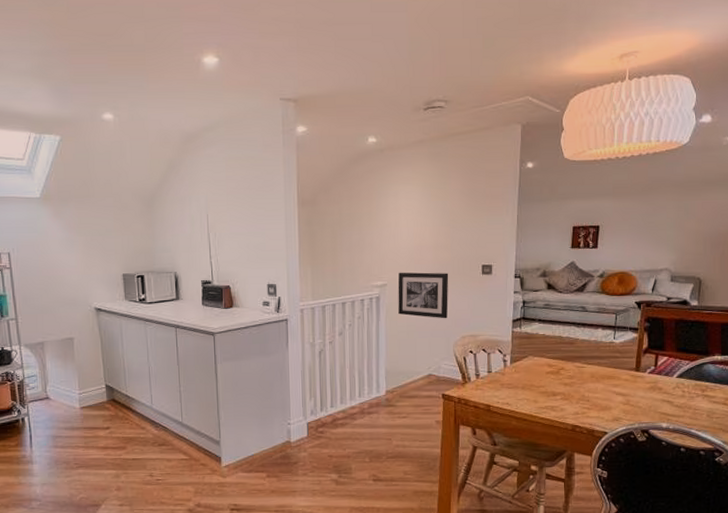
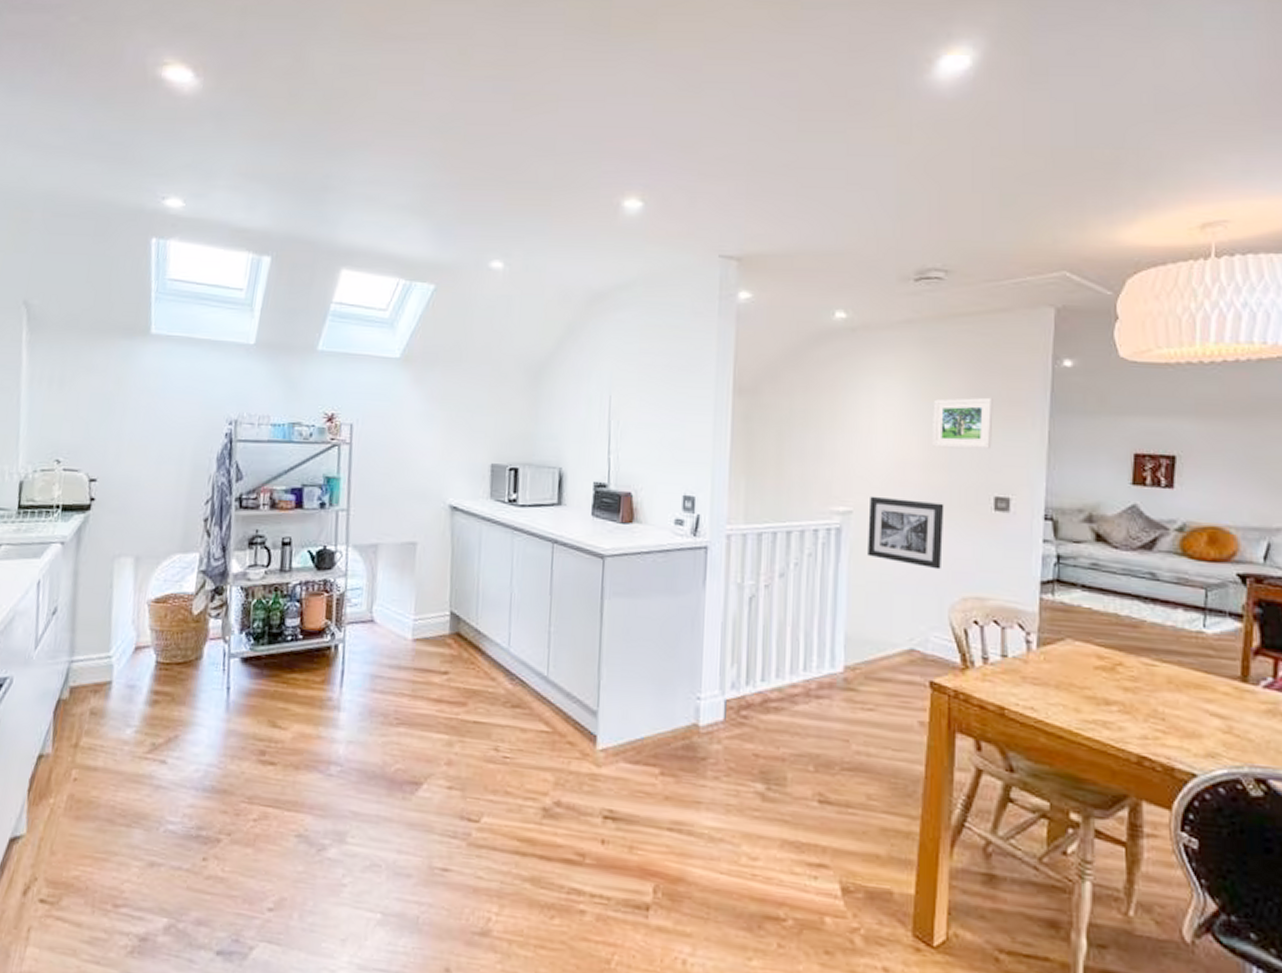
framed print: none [439,194,480,233] -> present [933,397,993,449]

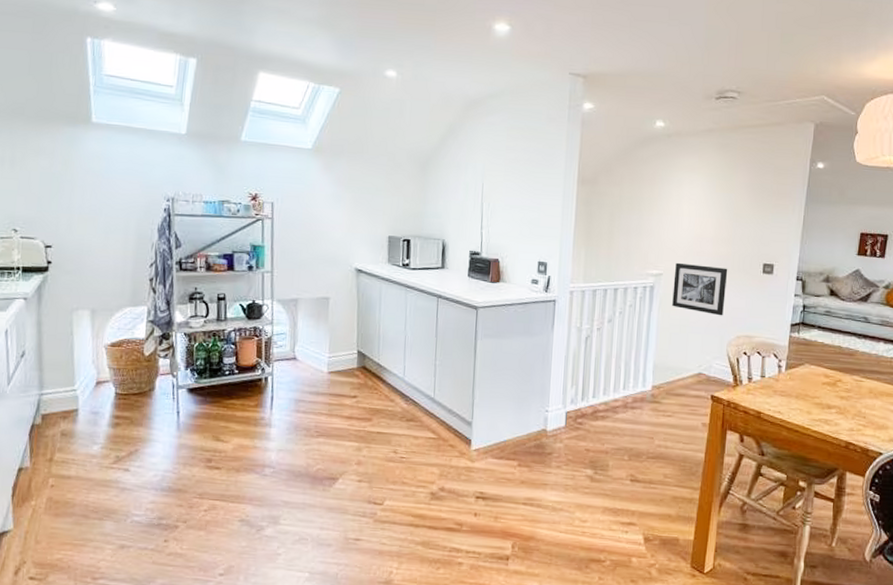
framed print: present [933,397,993,449] -> none [722,190,767,228]

